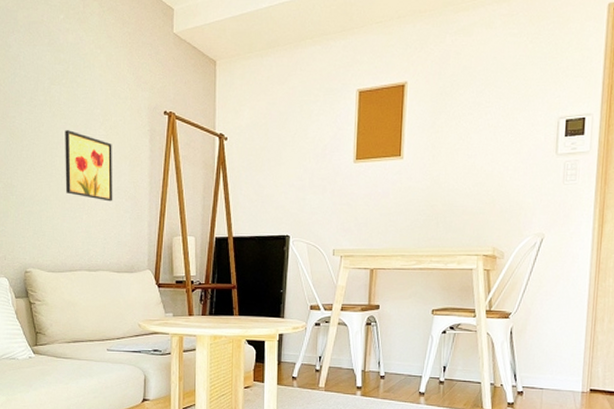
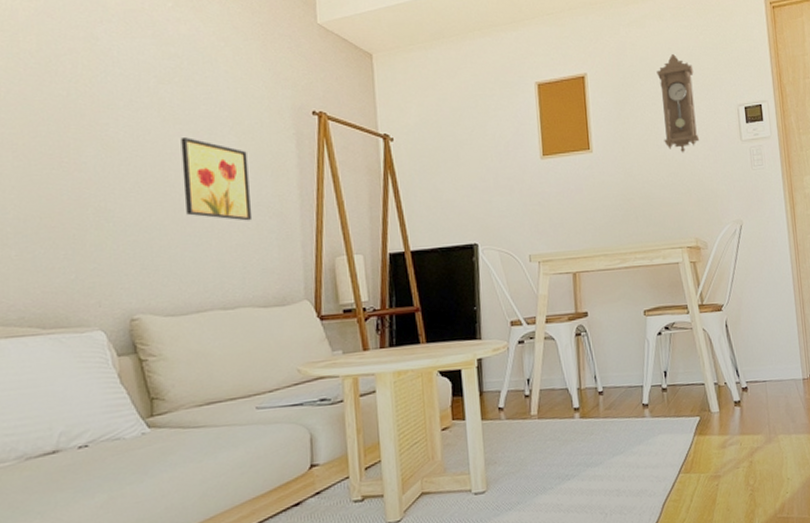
pendulum clock: none [475,64,517,164] -> present [656,54,700,153]

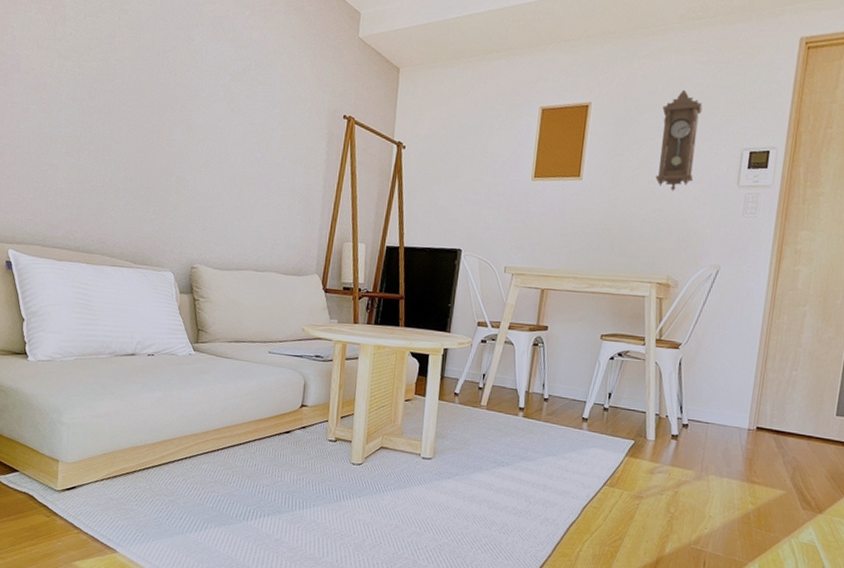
wall art: present [181,137,253,221] -> none [239,127,289,203]

